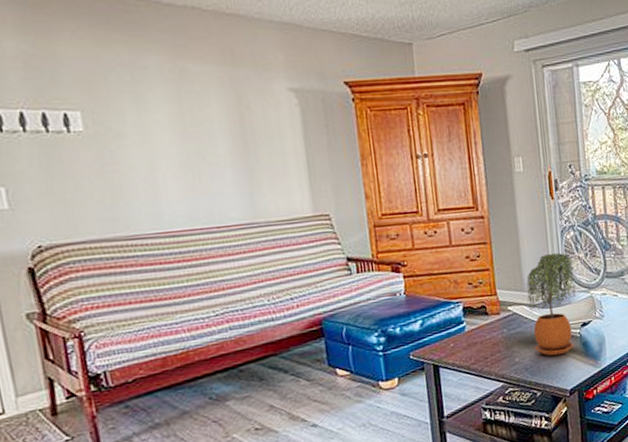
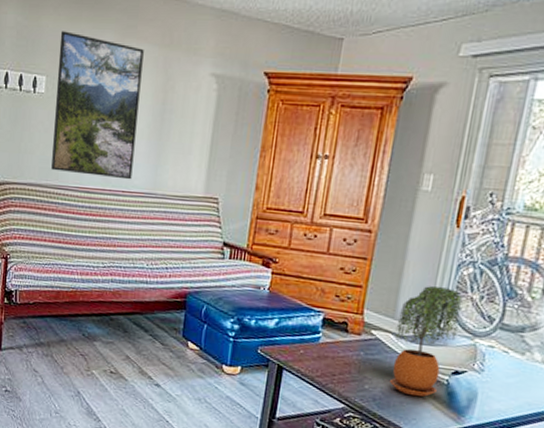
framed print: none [87,57,225,220] -> present [51,31,144,180]

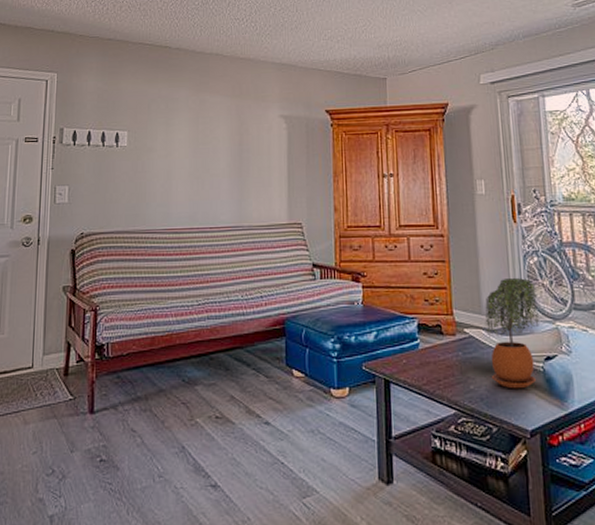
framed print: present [51,31,144,180] -> none [138,91,218,217]

